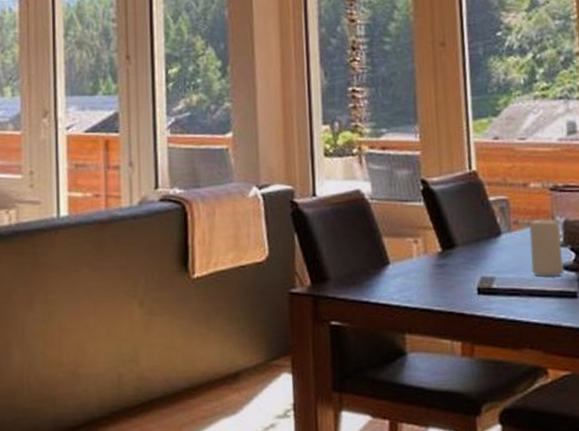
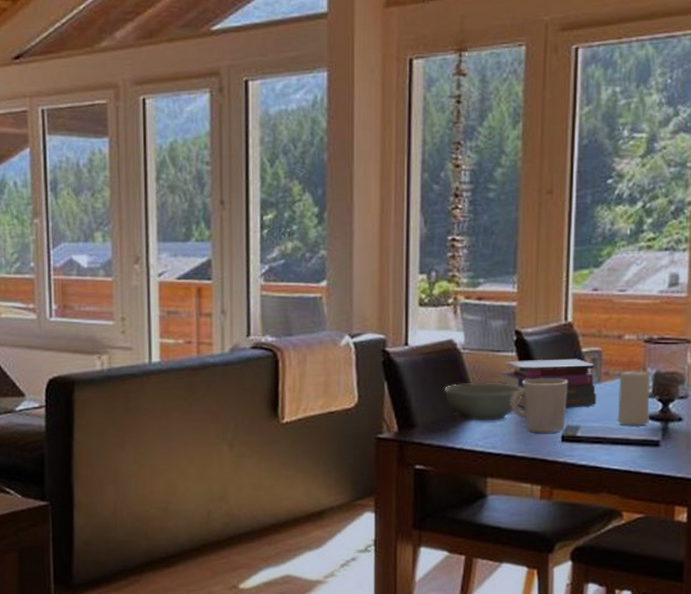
bowl: none [354,233,434,274] -> present [443,382,523,421]
books: none [408,207,509,259] -> present [498,358,597,408]
cup: none [423,228,480,286] -> present [510,378,568,433]

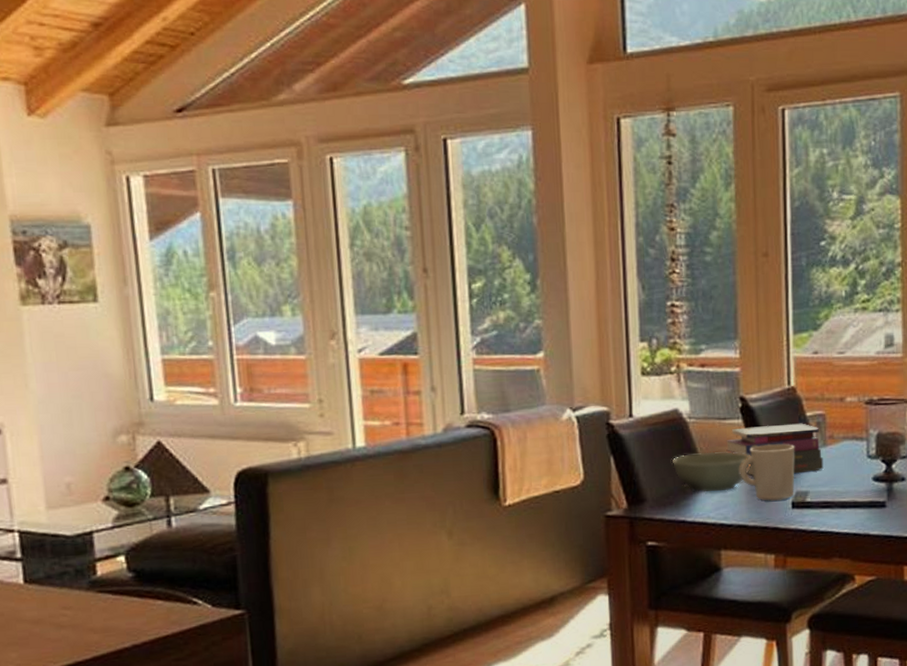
candle: present [617,370,650,427] -> none [843,432,875,489]

